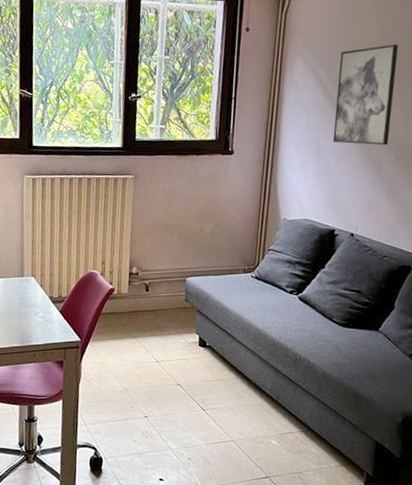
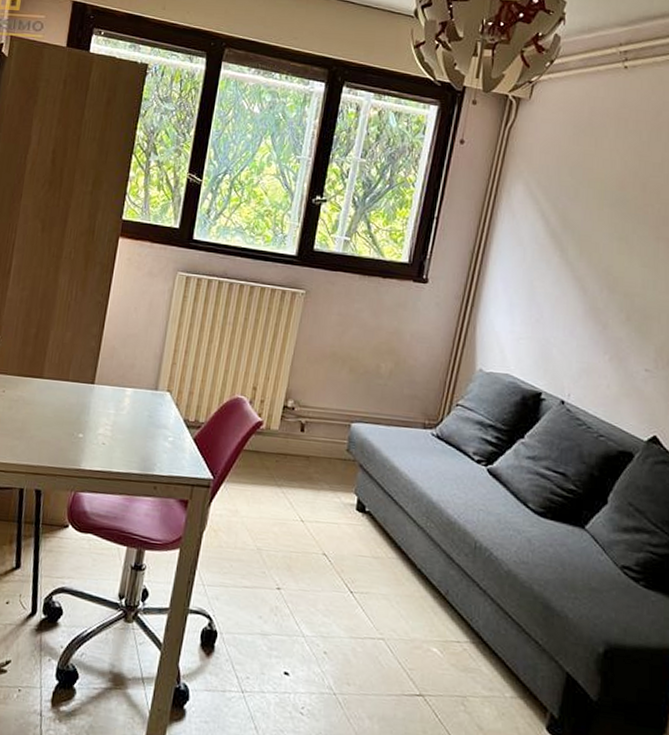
wall art: present [333,44,399,145] -> none [550,181,642,300]

